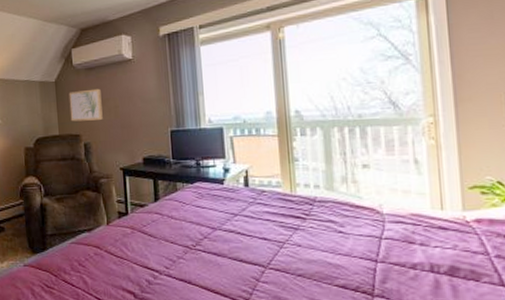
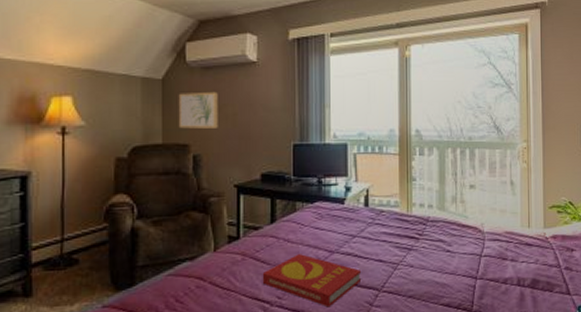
book: none [150,230,247,280] -> present [262,254,362,308]

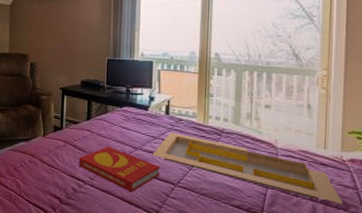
wall art: present [178,91,218,129] -> none [21,15,50,43]
serving tray: none [352,227,549,286] -> present [152,133,344,205]

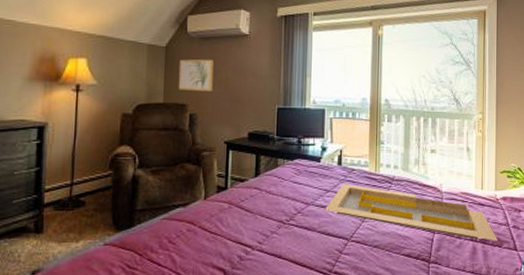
wall art: none [21,15,50,43] -> present [178,59,214,91]
book: present [78,147,161,193] -> none [245,205,334,253]

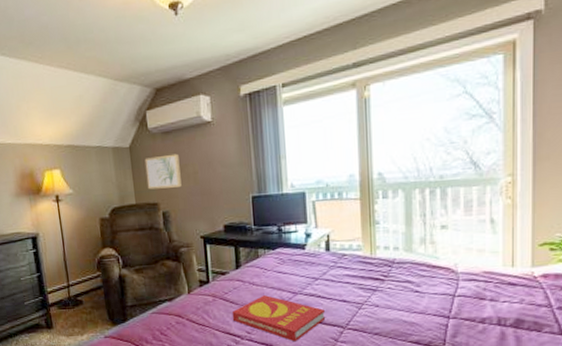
book: none [245,205,334,253] -> present [231,295,326,342]
serving tray: present [325,184,498,242] -> none [315,270,536,326]

